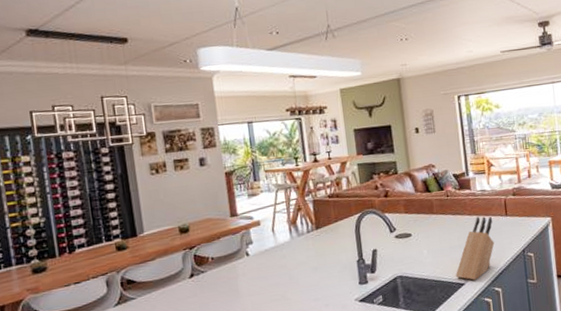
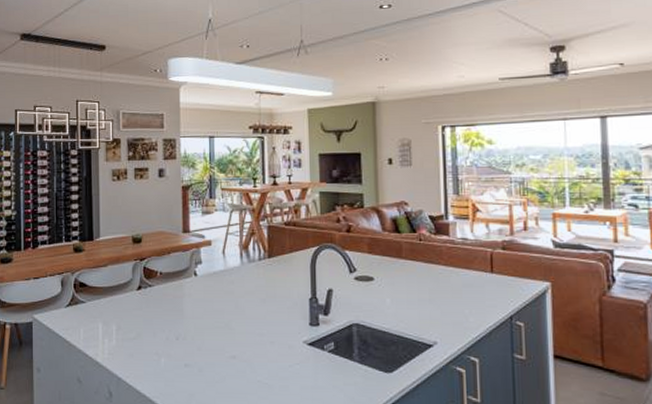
knife block: present [456,216,495,280] -> none [423,269,474,343]

